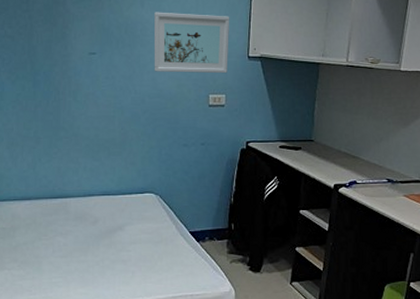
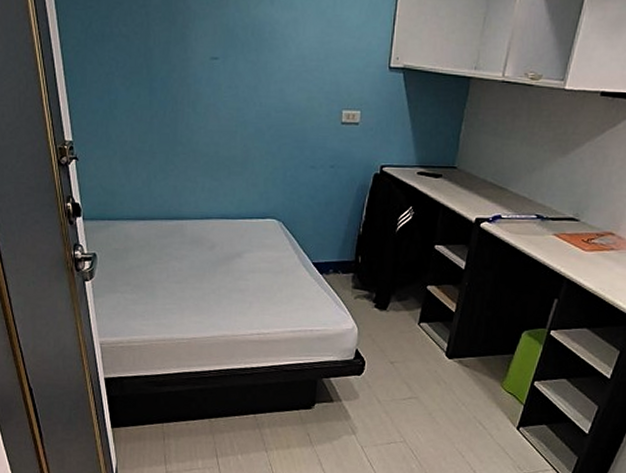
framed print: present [153,12,230,74] -> none [282,11,372,87]

